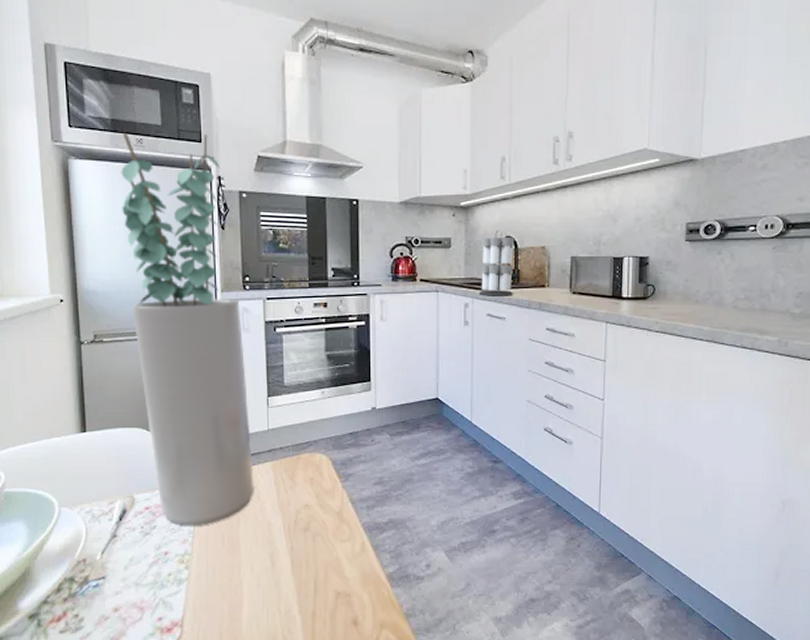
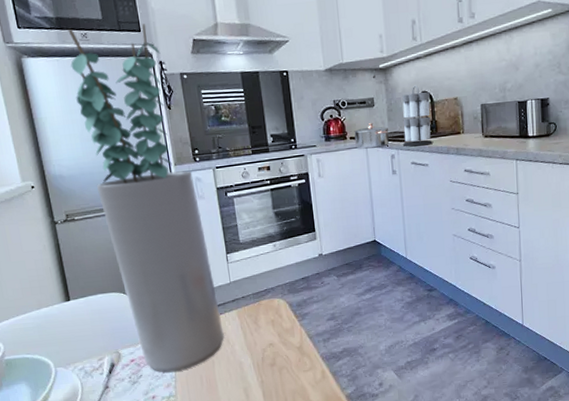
cooking pot: none [425,266,464,294] -> present [354,123,389,149]

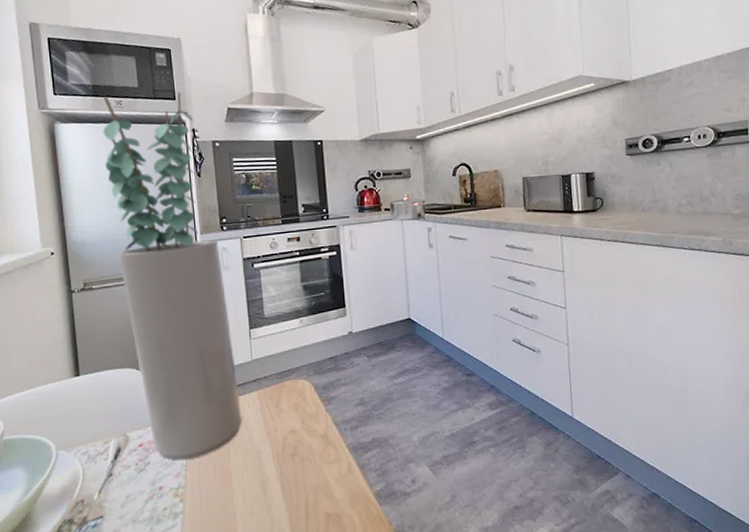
spice rack: present [402,85,433,147] -> none [440,156,472,220]

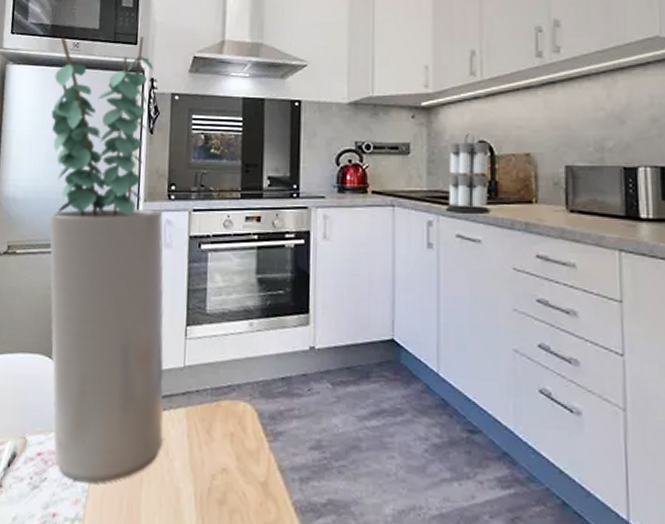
cooking pot: present [389,194,426,221] -> none [378,175,426,209]
spice rack: none [440,156,472,220] -> present [446,132,490,214]

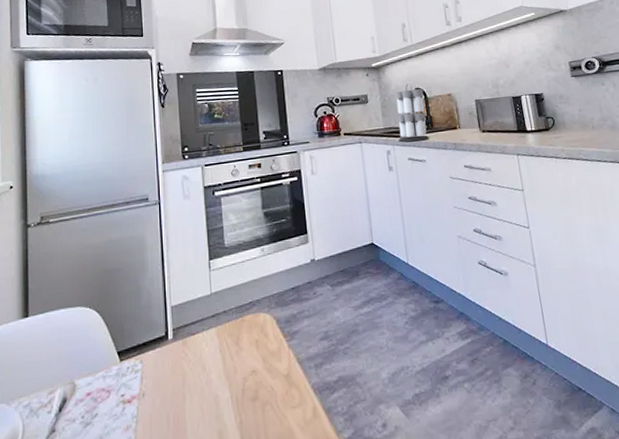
vase: present [49,36,164,483] -> none [71,29,200,410]

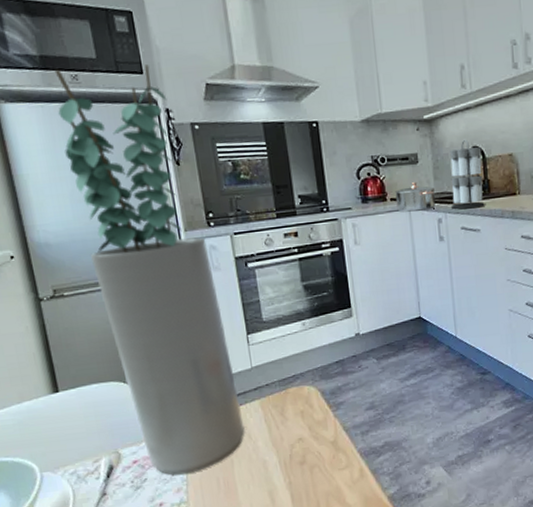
vase: none [71,29,200,410] -> present [54,64,245,475]
cooking pot: none [348,119,385,146] -> present [395,182,436,213]

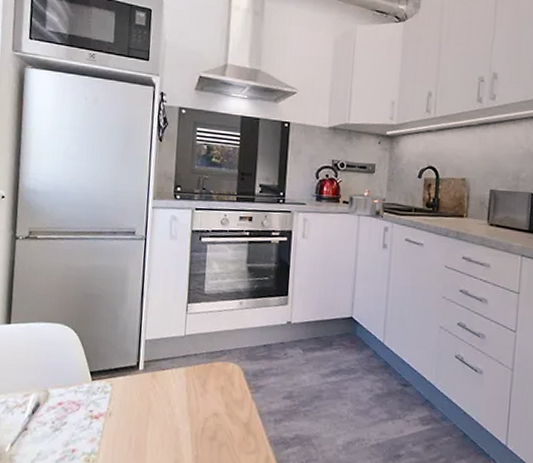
vase: present [54,64,245,475] -> none [68,48,170,426]
spice rack: present [450,139,485,210] -> none [399,158,437,224]

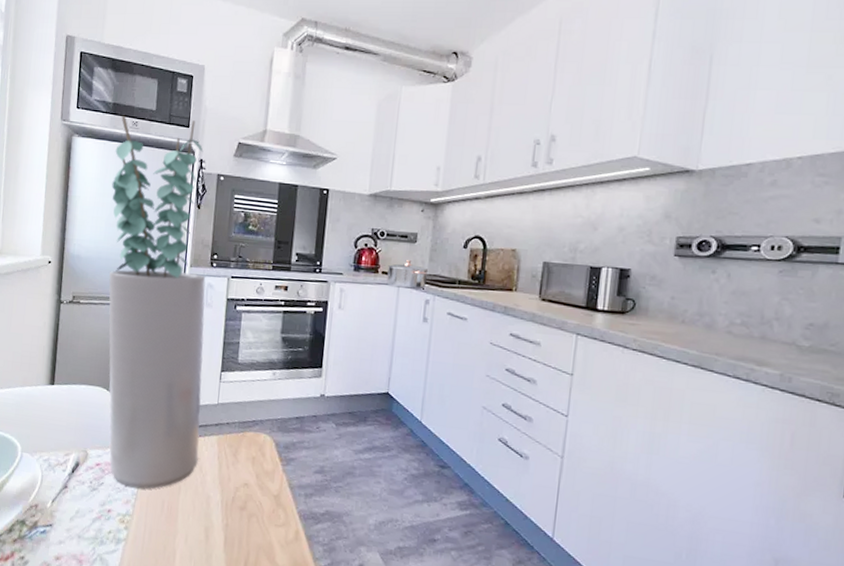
vase: none [68,48,170,426] -> present [108,116,206,489]

